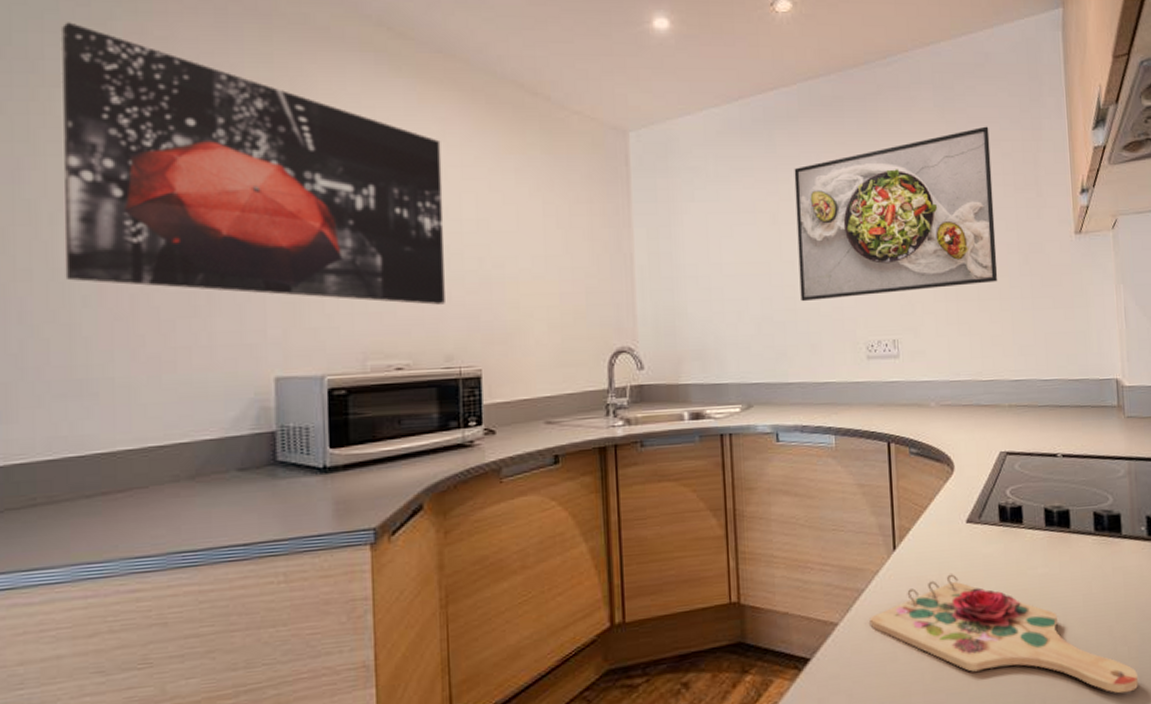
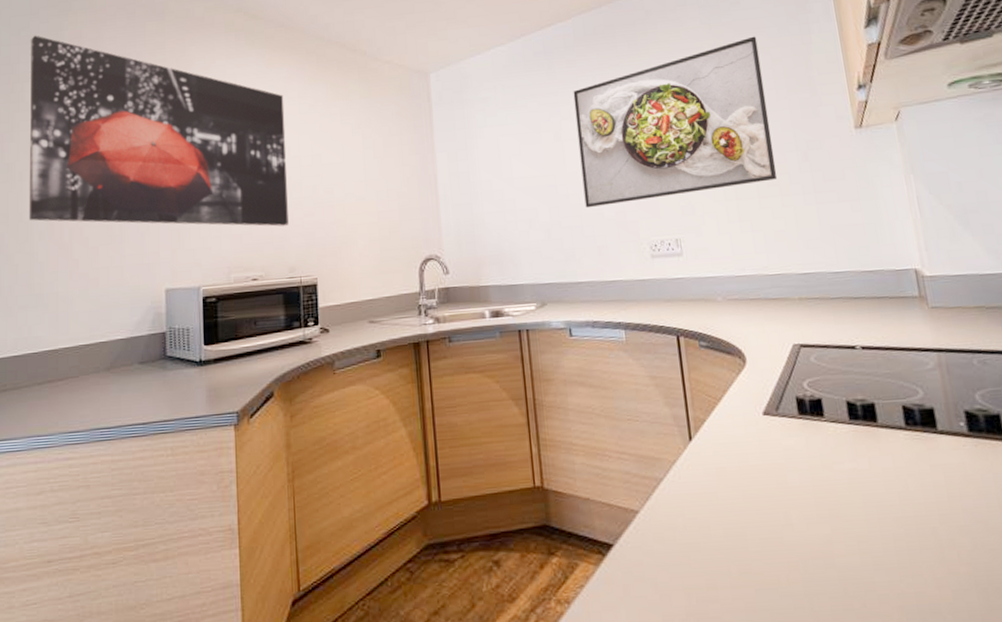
cutting board: present [869,574,1138,694] -> none [669,466,974,602]

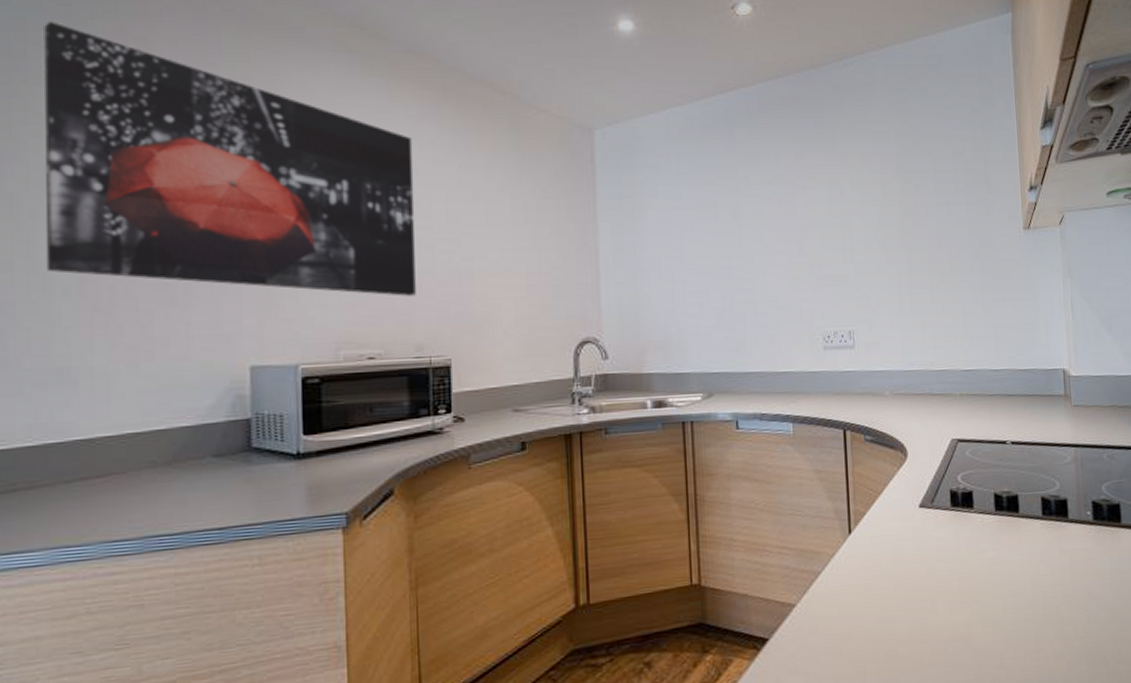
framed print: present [573,36,778,208] -> none [753,126,950,294]

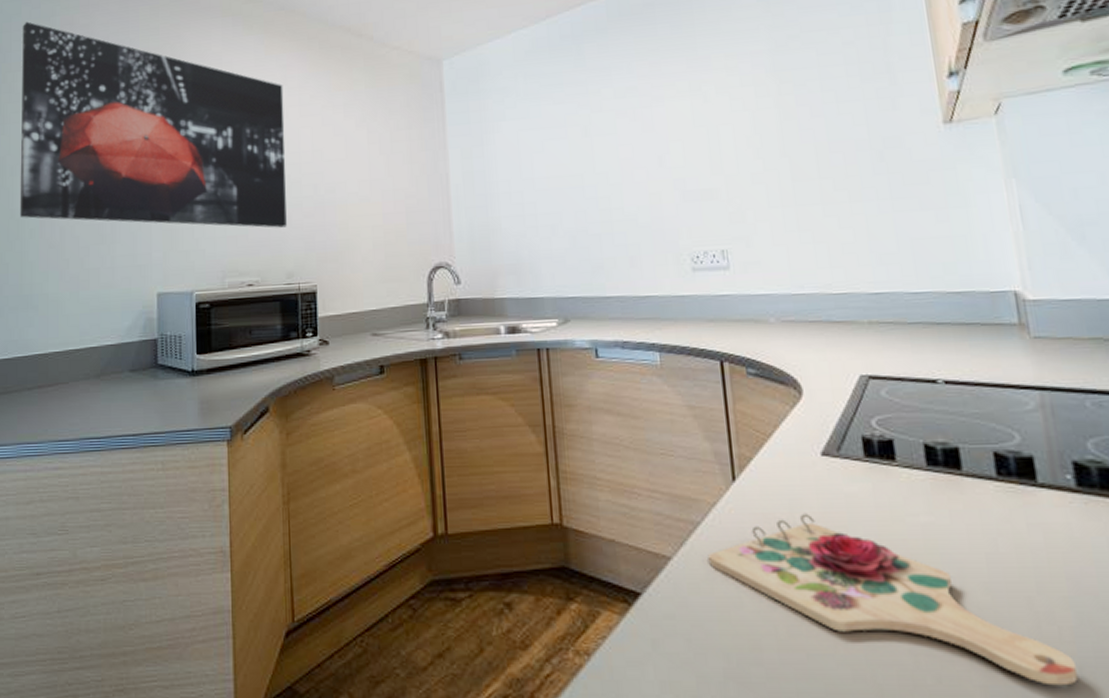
cutting board: none [826,557,1084,672] -> present [707,513,1078,686]

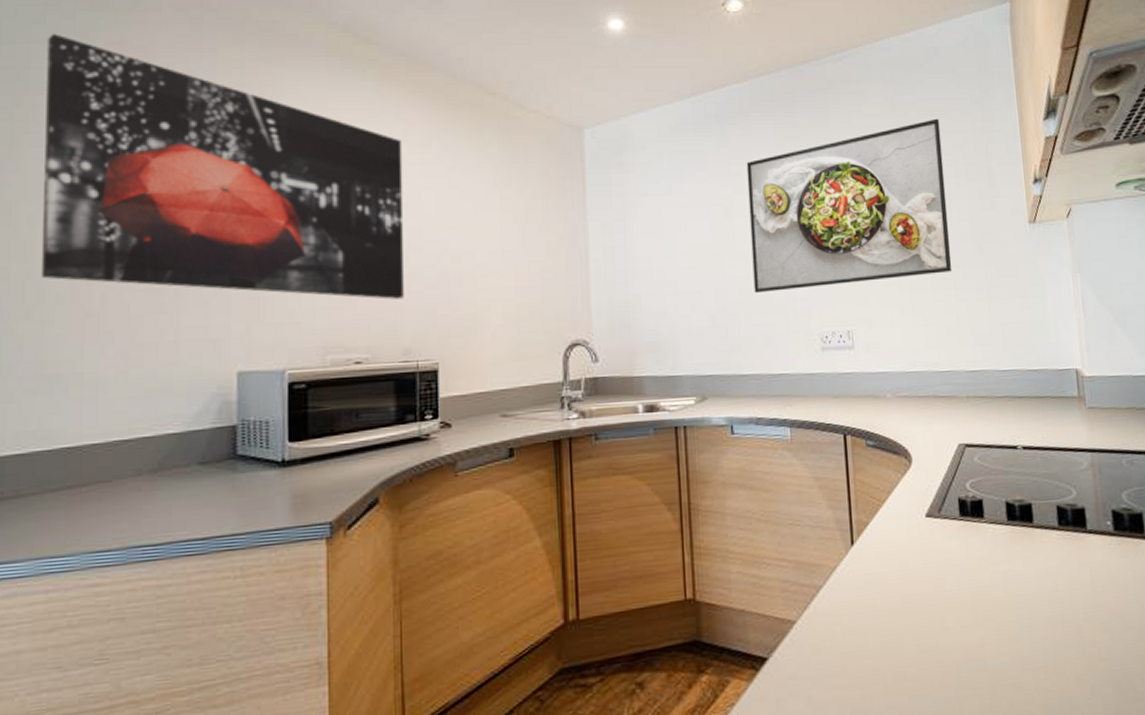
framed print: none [604,15,846,213] -> present [746,118,953,294]
cutting board: present [707,513,1078,686] -> none [828,570,1109,697]

